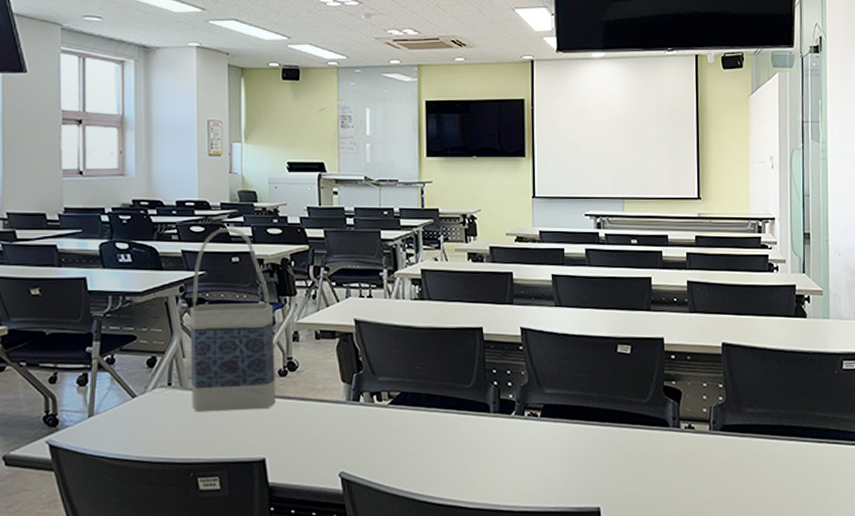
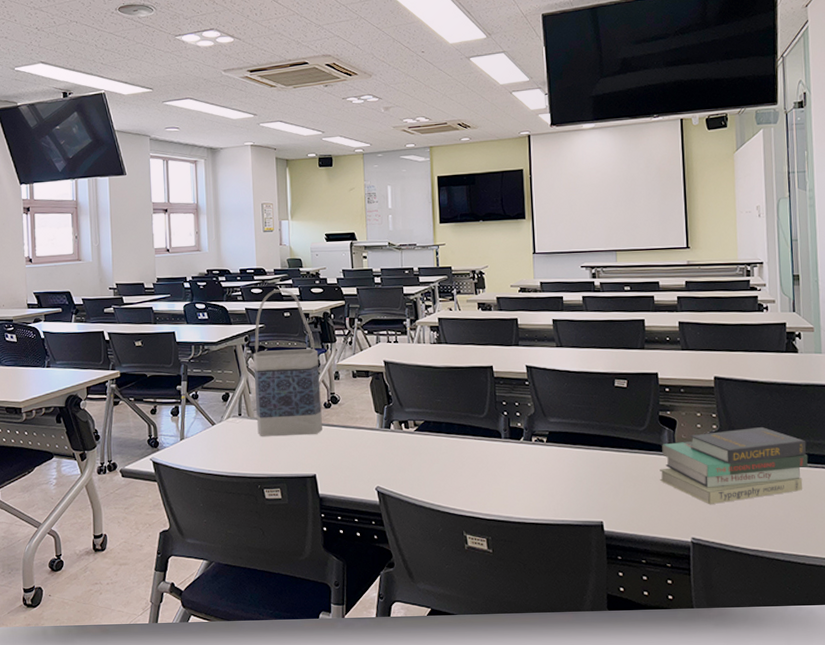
books: none [662,399,814,485] -> present [659,427,808,504]

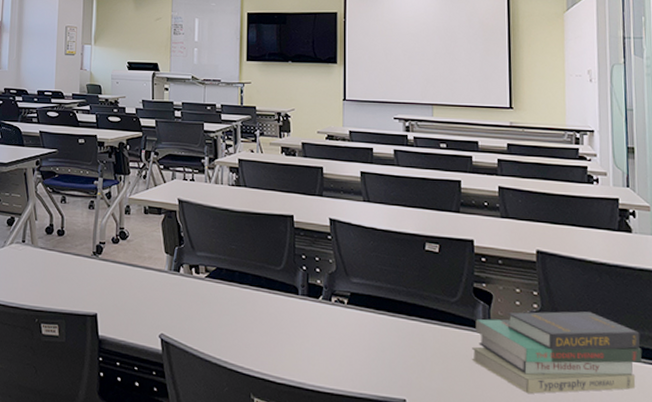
bag: present [253,288,322,436] -> none [40,114,111,270]

